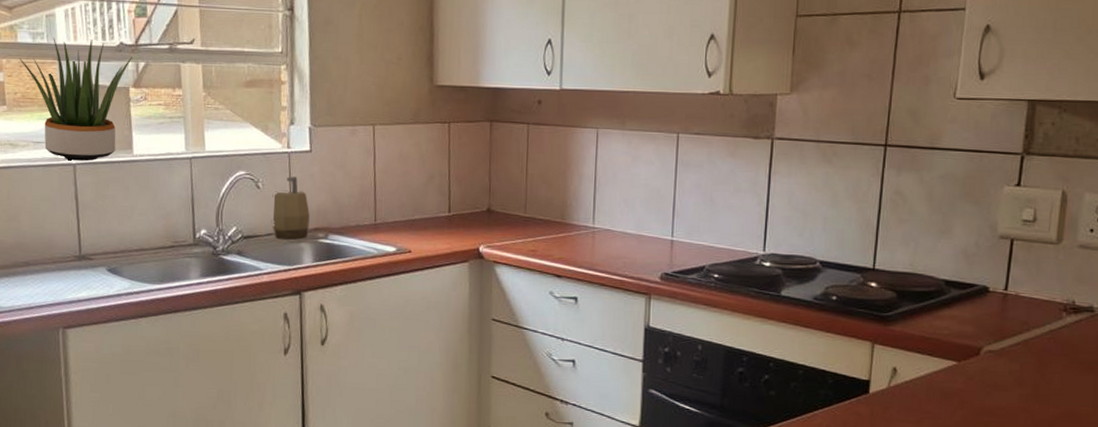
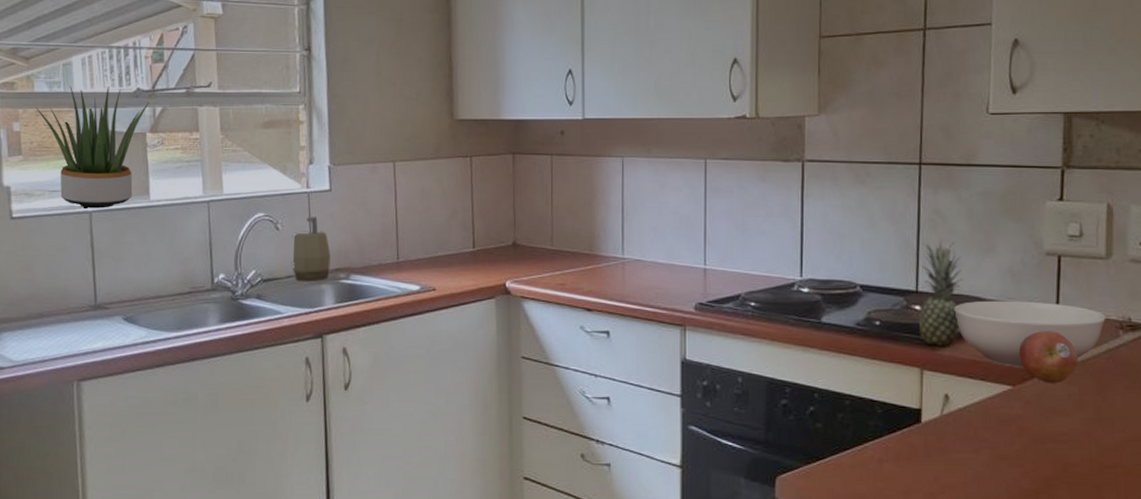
fruit: none [873,221,919,322] -> present [918,240,963,346]
bowl: none [908,280,1051,345] -> present [954,300,1106,368]
fruit: none [966,311,1022,361] -> present [1019,331,1079,384]

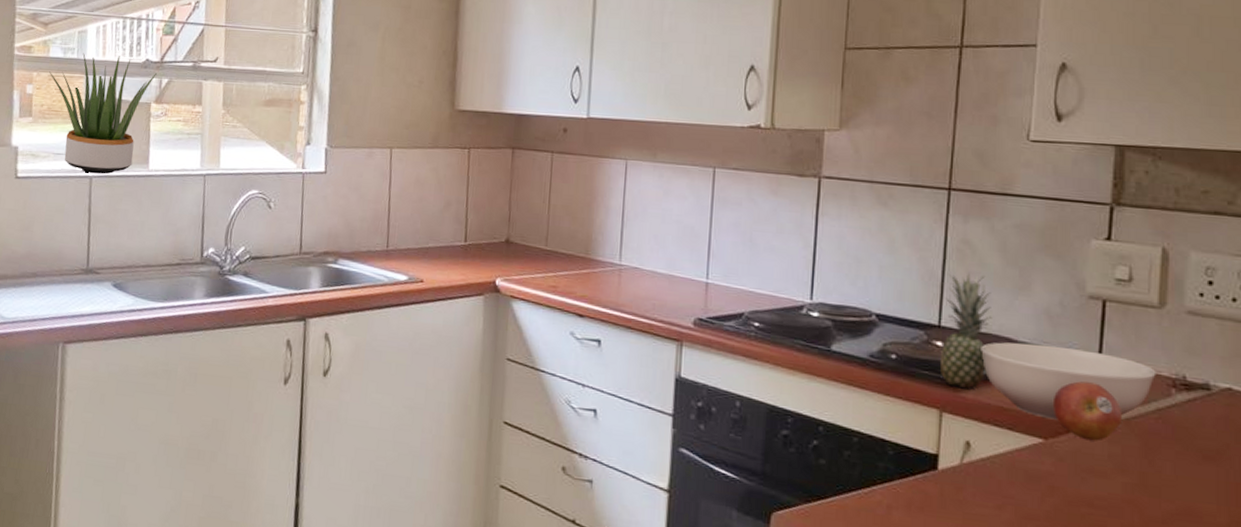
soap dispenser: present [291,217,331,282] -> none [280,197,321,264]

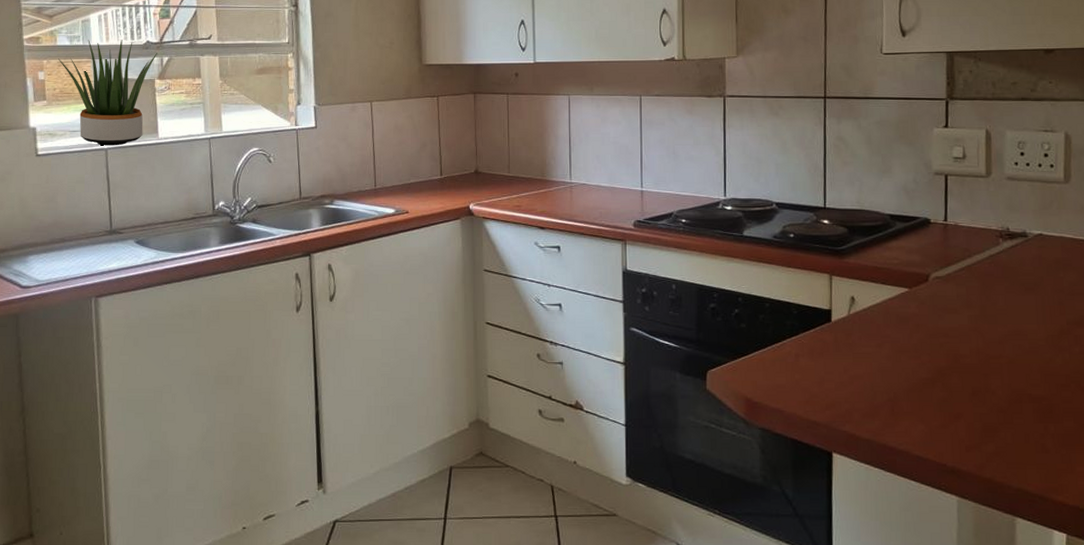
fruit: present [939,273,993,388] -> none [827,163,864,254]
bowl: present [981,342,1156,420] -> none [857,214,988,272]
fruit: present [1054,381,1123,441] -> none [914,240,966,286]

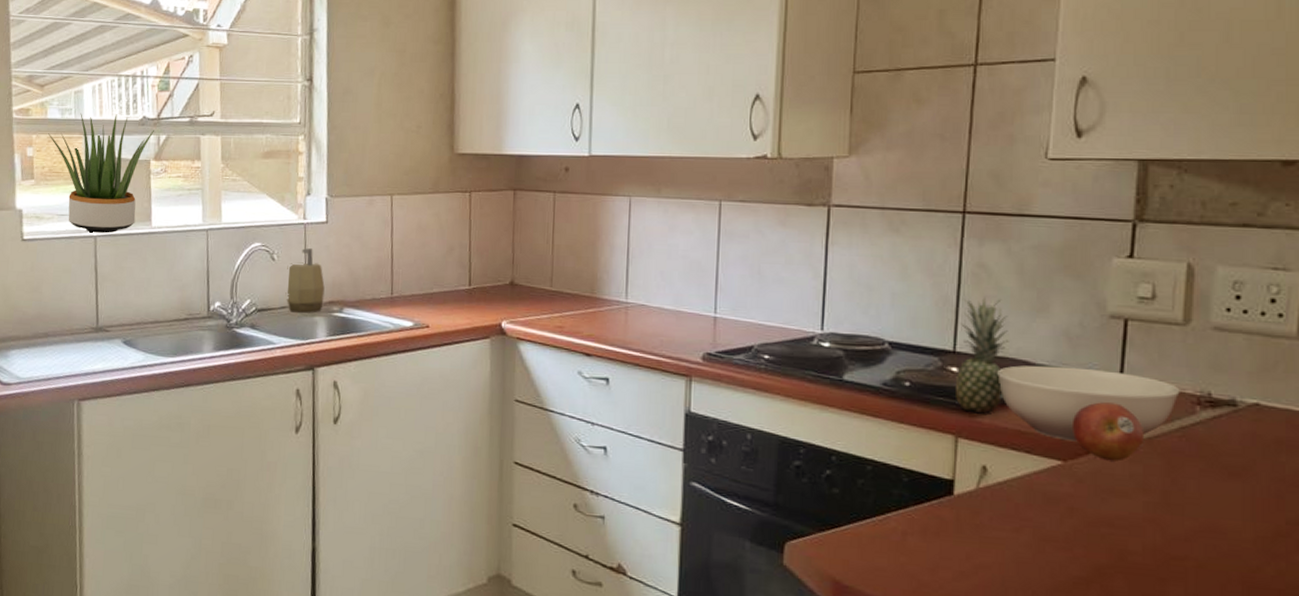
soap dispenser: none [282,151,317,208] -> present [285,248,325,314]
fruit: none [827,163,864,254] -> present [955,297,1009,413]
bowl: none [857,214,988,272] -> present [997,365,1180,442]
fruit: none [914,240,966,286] -> present [1073,402,1145,462]

